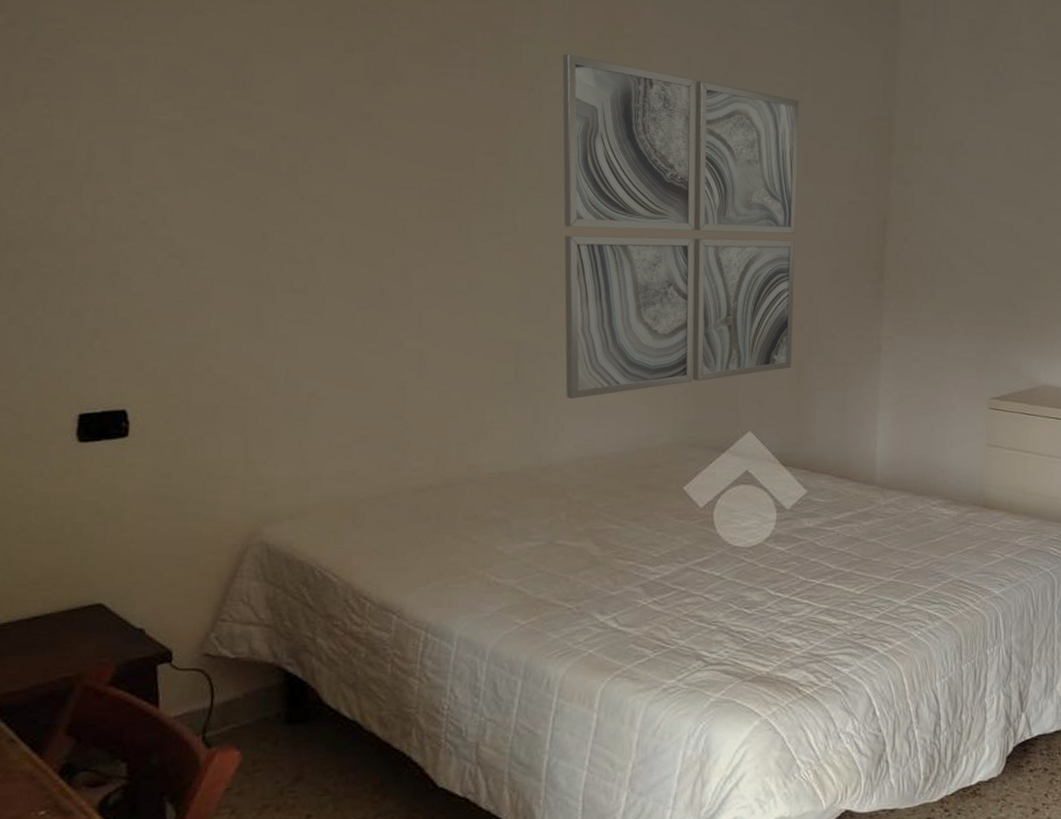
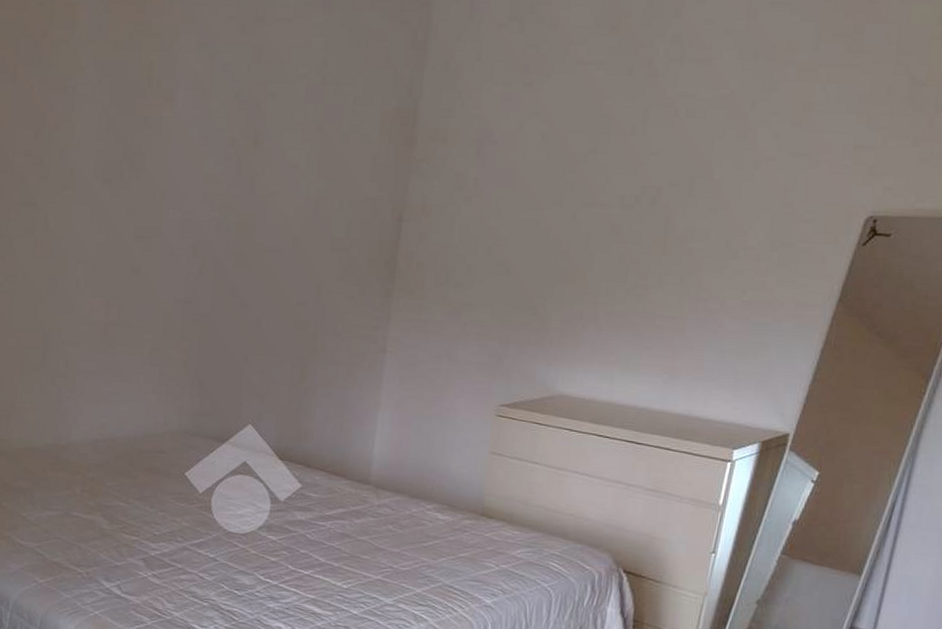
wall art: present [562,53,799,399] -> none [85,55,320,385]

